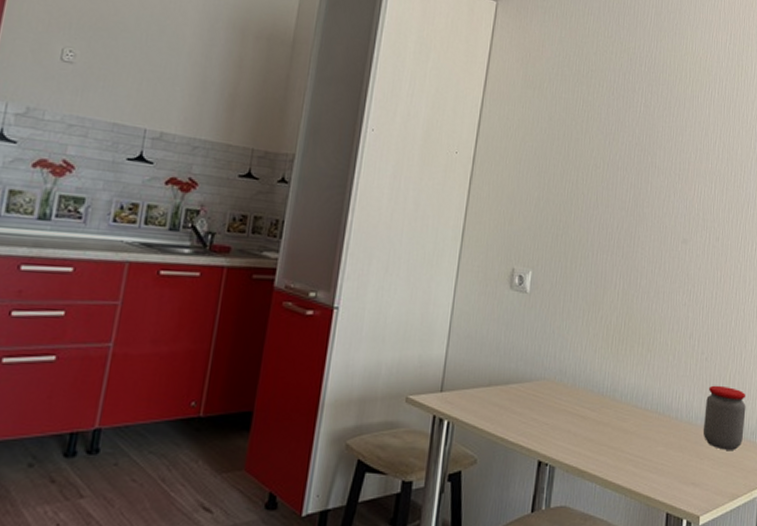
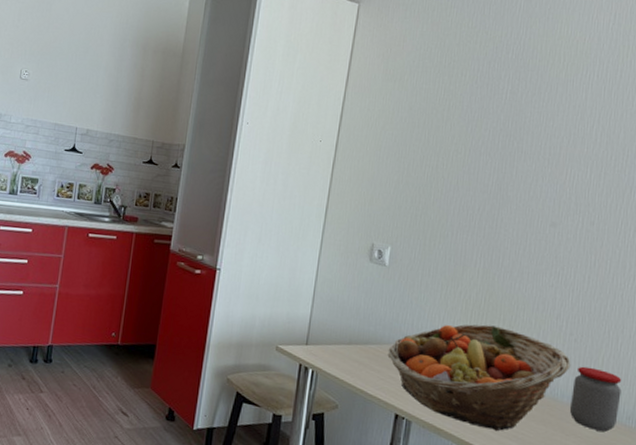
fruit basket: none [529,350,703,465] -> present [387,324,571,432]

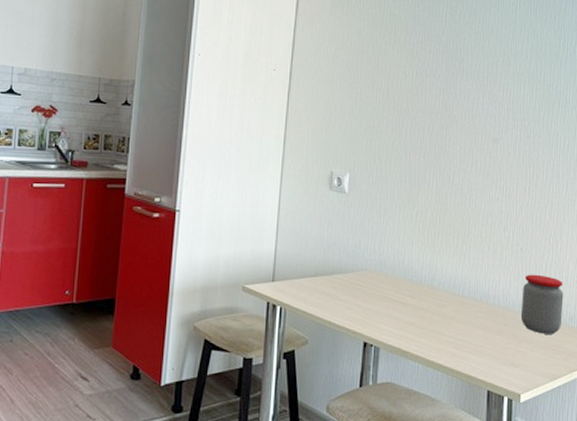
fruit basket: present [387,324,571,432] -> none [353,243,519,347]

